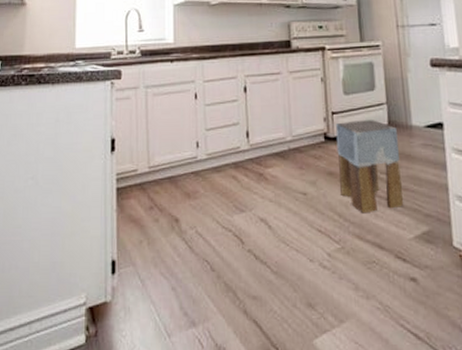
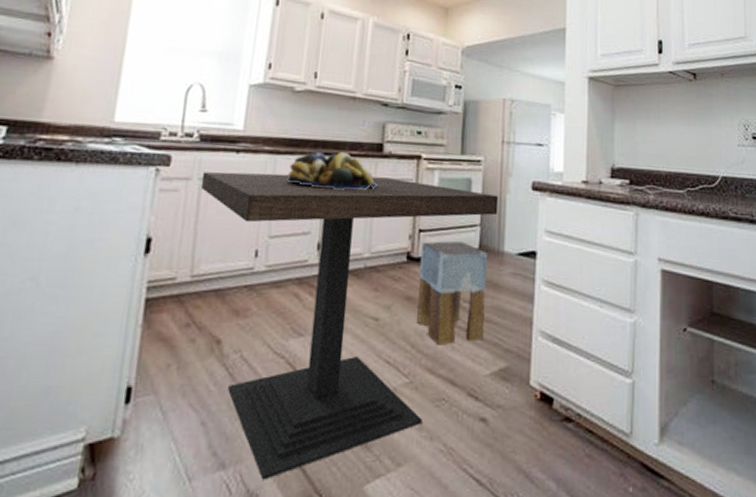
dining table: none [146,69,402,336] -> present [201,172,499,480]
fruit bowl: none [212,51,290,84] -> present [285,151,377,191]

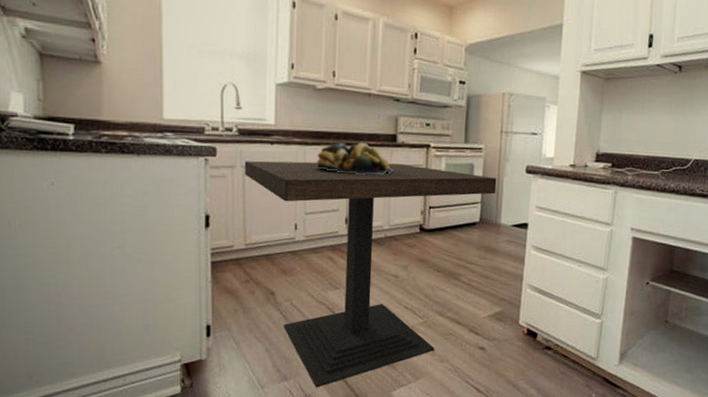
stool: present [417,241,487,345] -> none [429,216,487,295]

